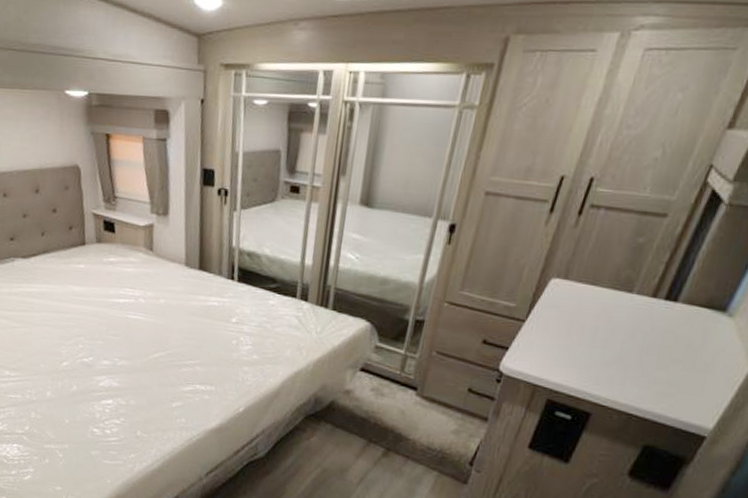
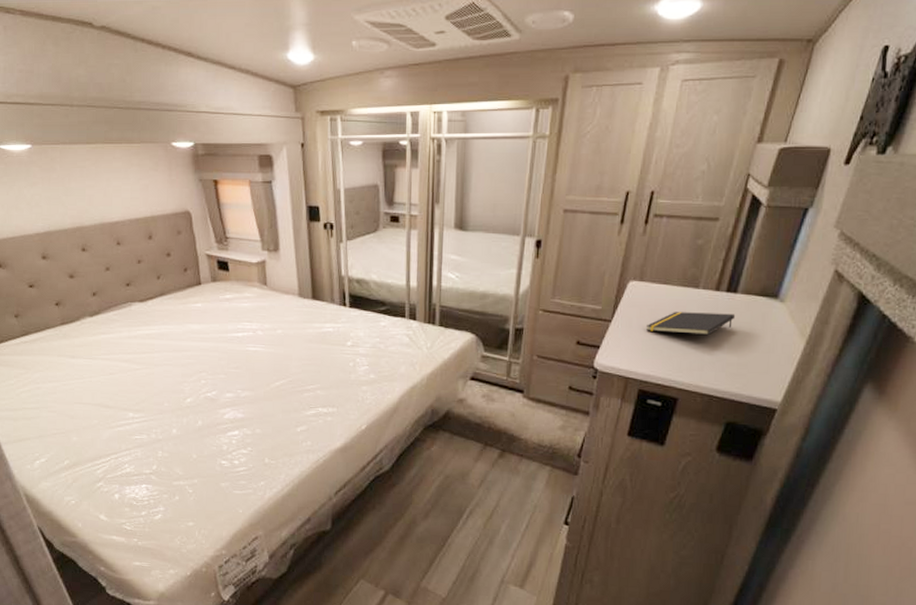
notepad: none [564,317,672,346] -> present [646,312,736,335]

